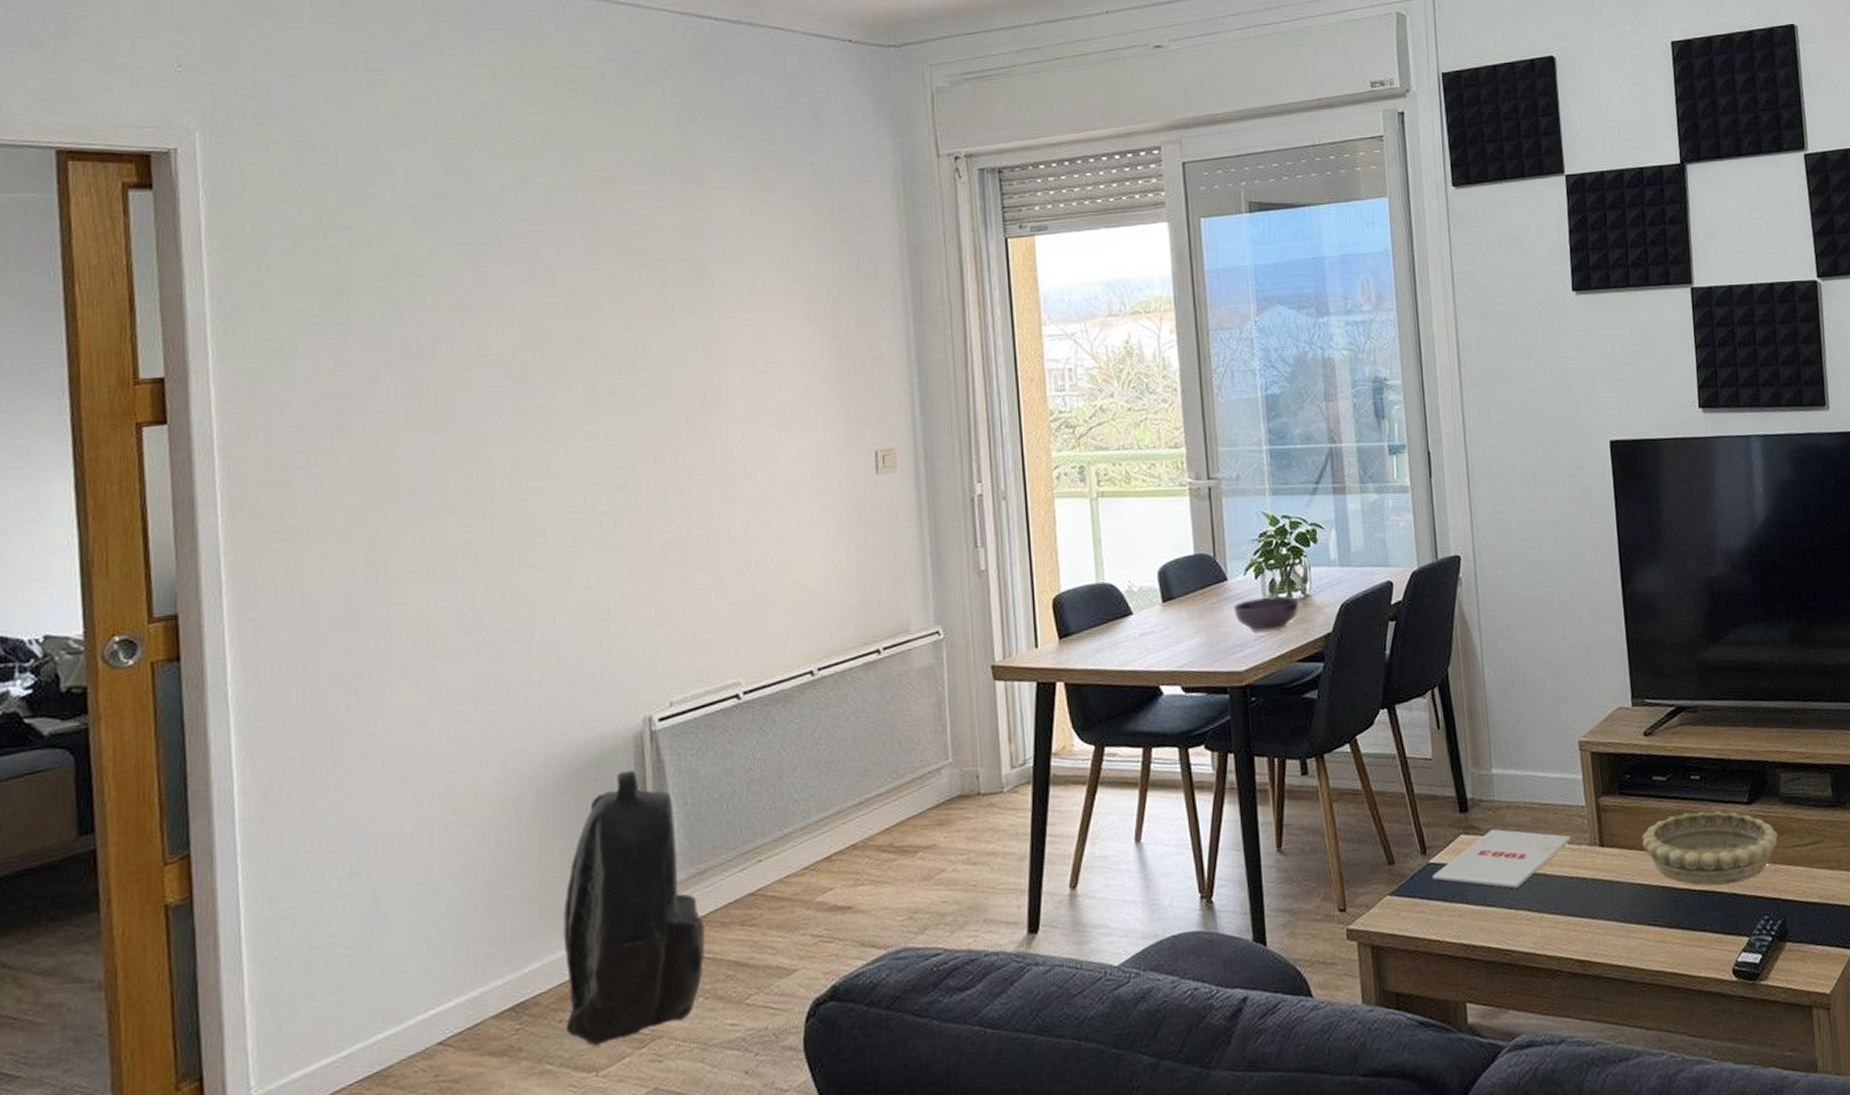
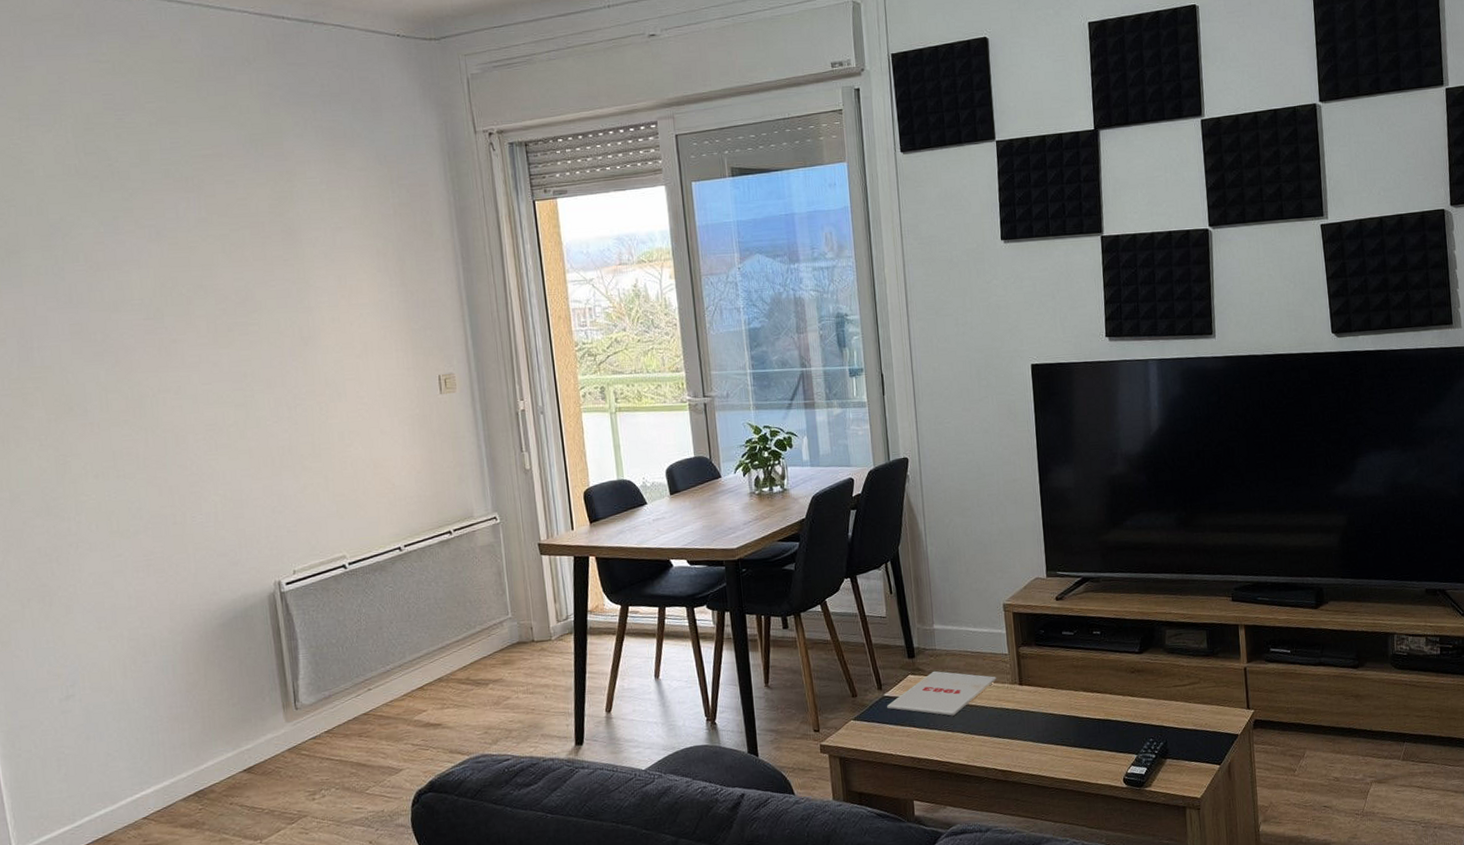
backpack: present [563,770,705,1046] -> none [226,621,334,822]
bowl: present [1233,596,1300,632] -> none [726,490,779,518]
decorative bowl: present [1641,811,1779,886] -> none [1052,658,1163,716]

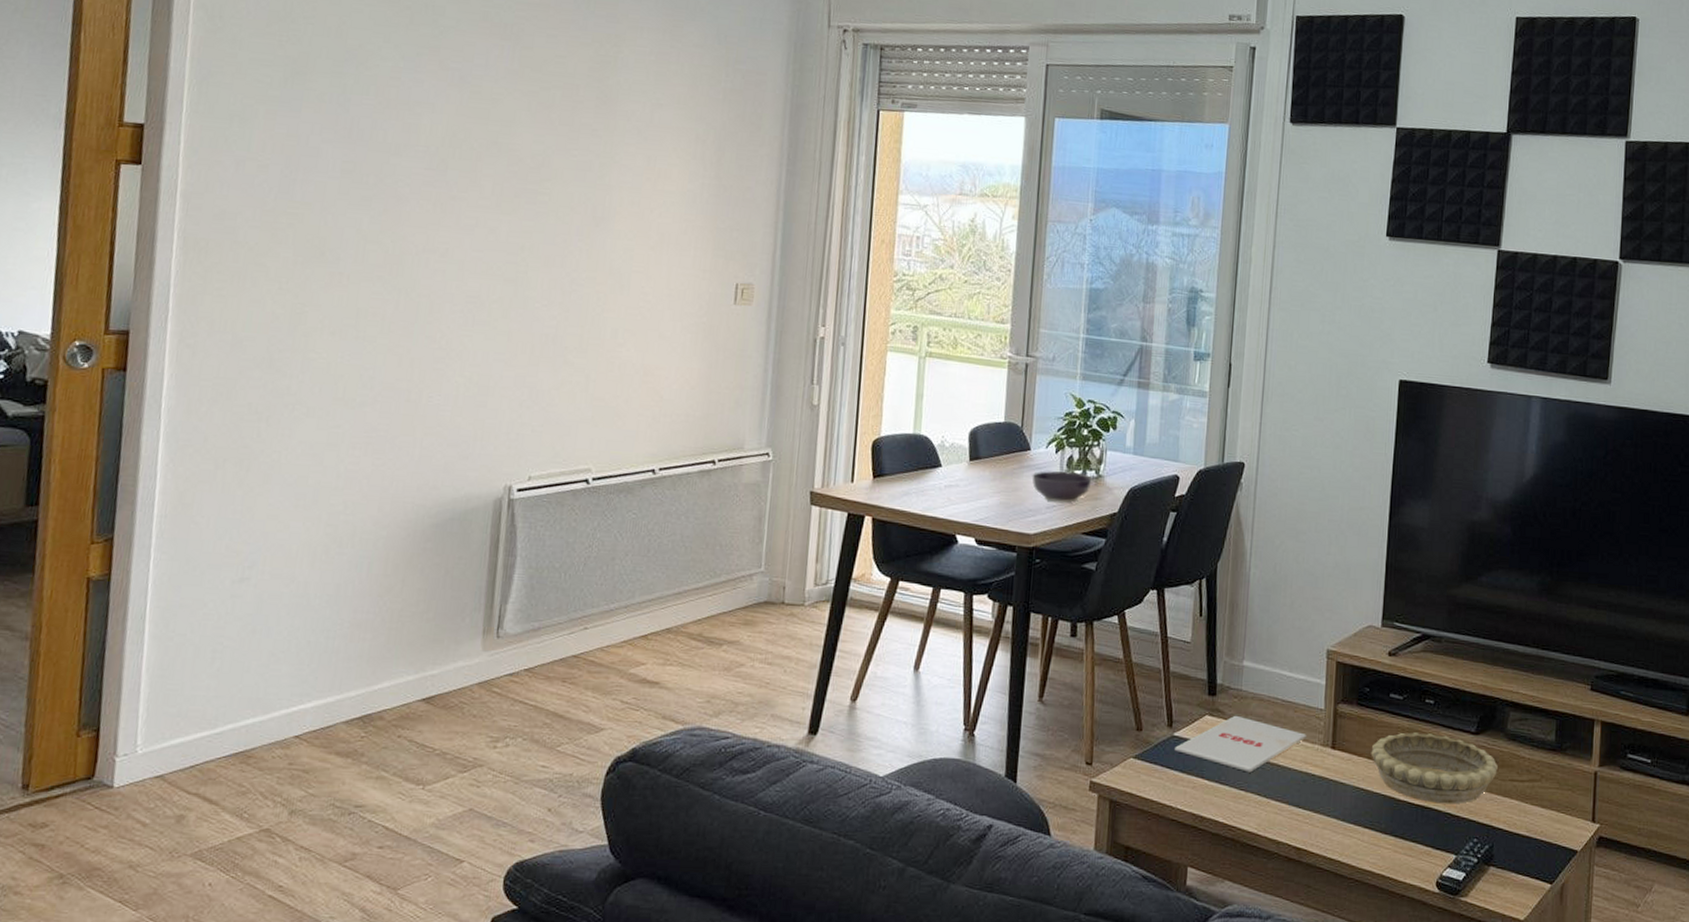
bowl: none [726,490,779,518] -> present [1032,471,1093,502]
decorative bowl: none [1052,658,1163,716] -> present [1371,732,1499,804]

